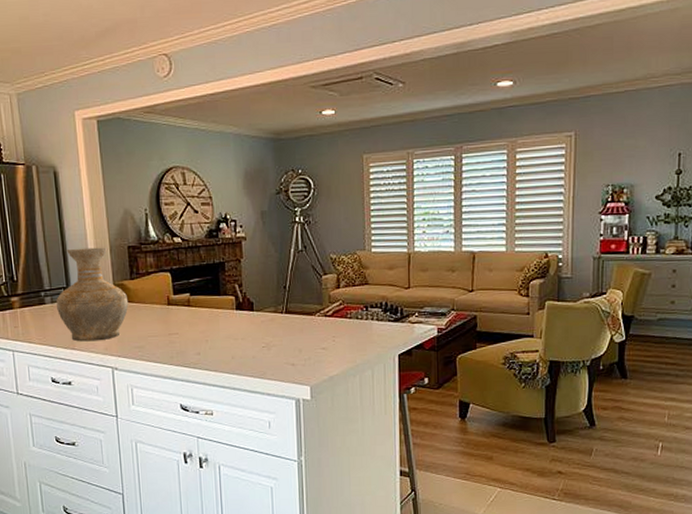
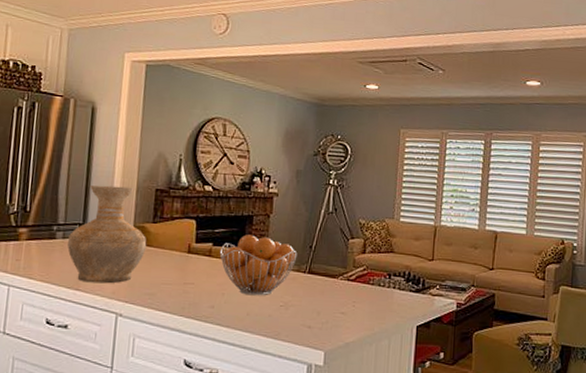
fruit basket: none [198,281,273,340] -> present [220,235,298,296]

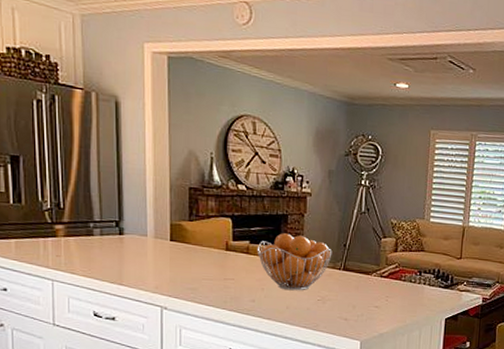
vase: present [67,184,147,284] -> none [106,182,185,279]

